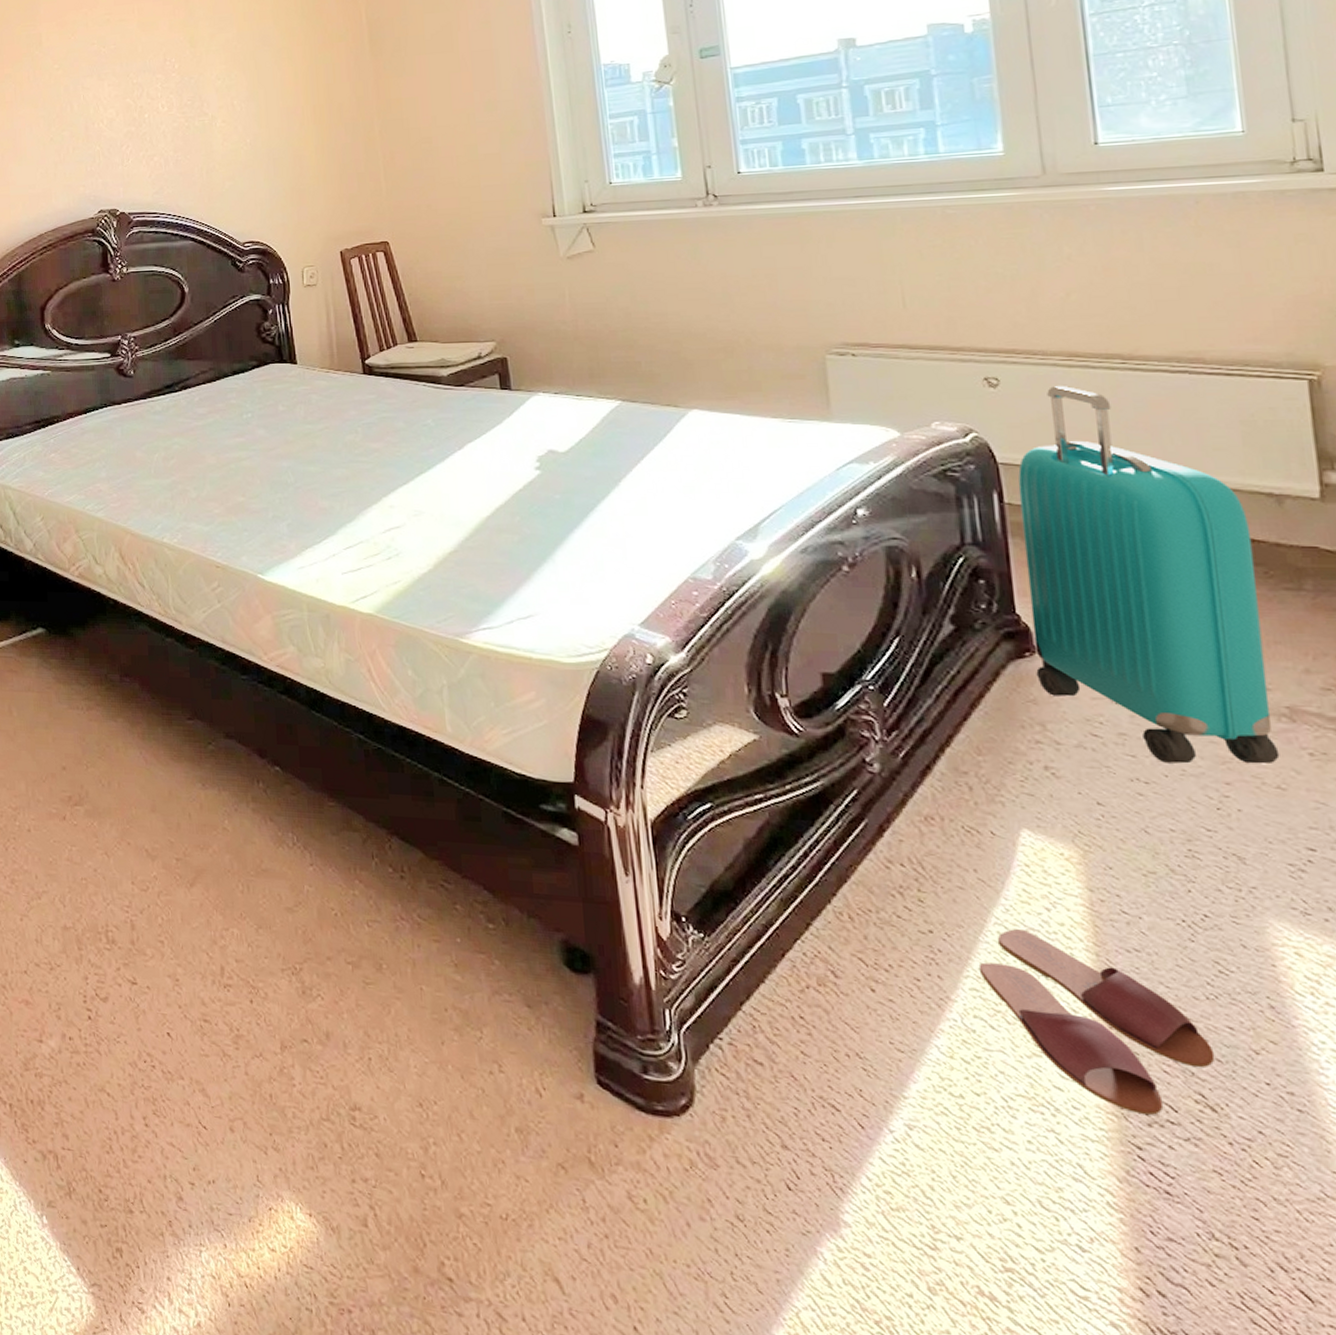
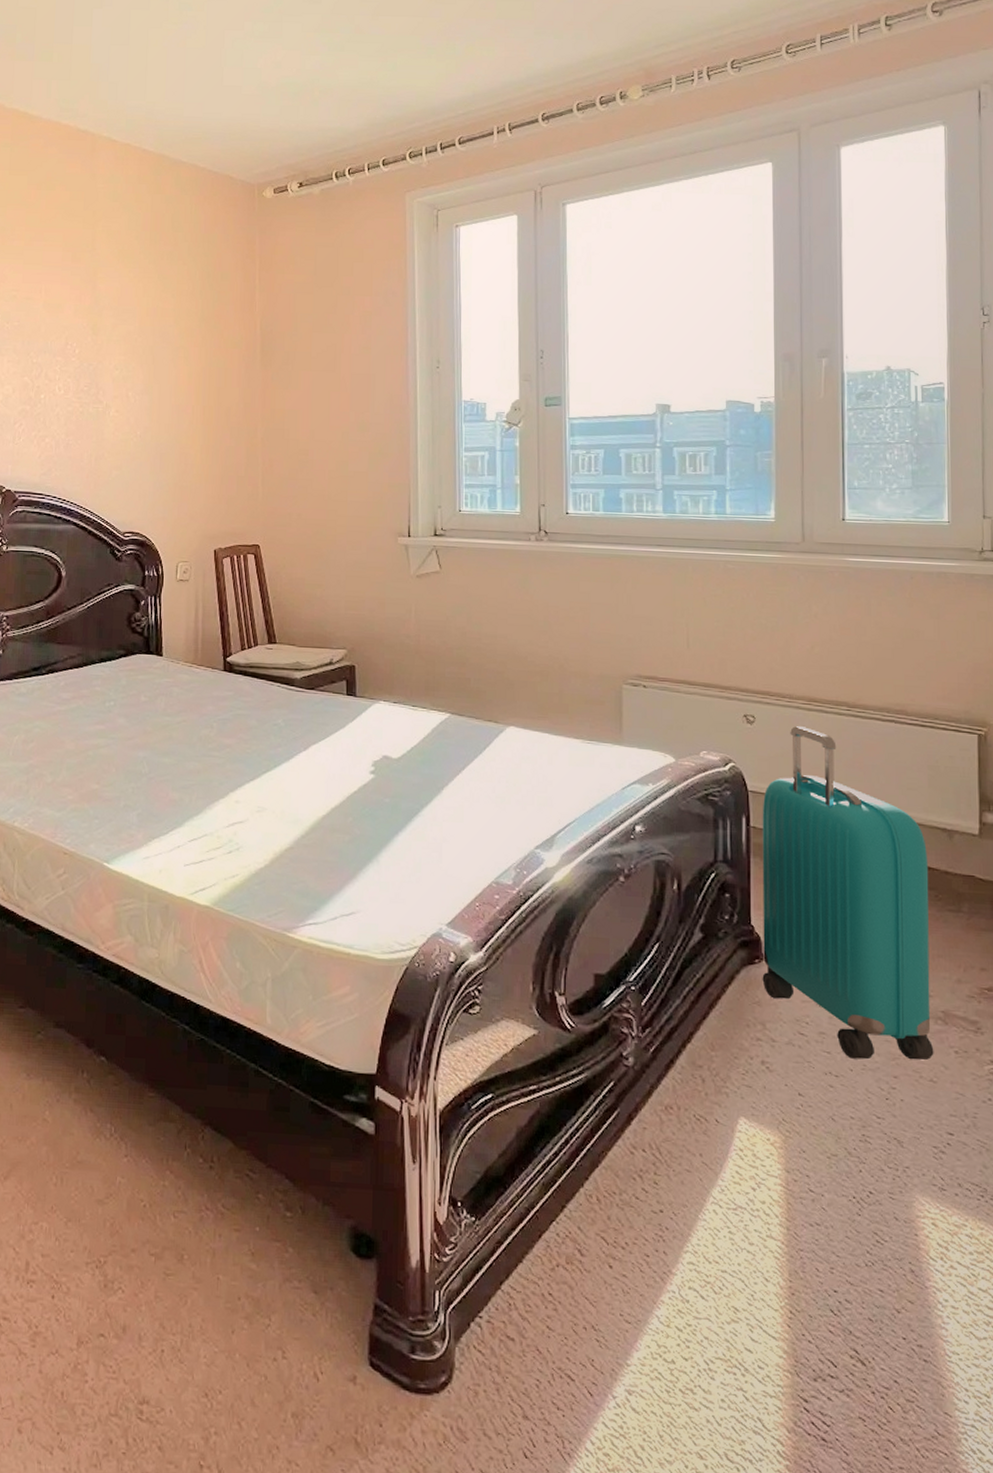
slippers: present [978,929,1215,1115] -> none [696,1207,868,1370]

